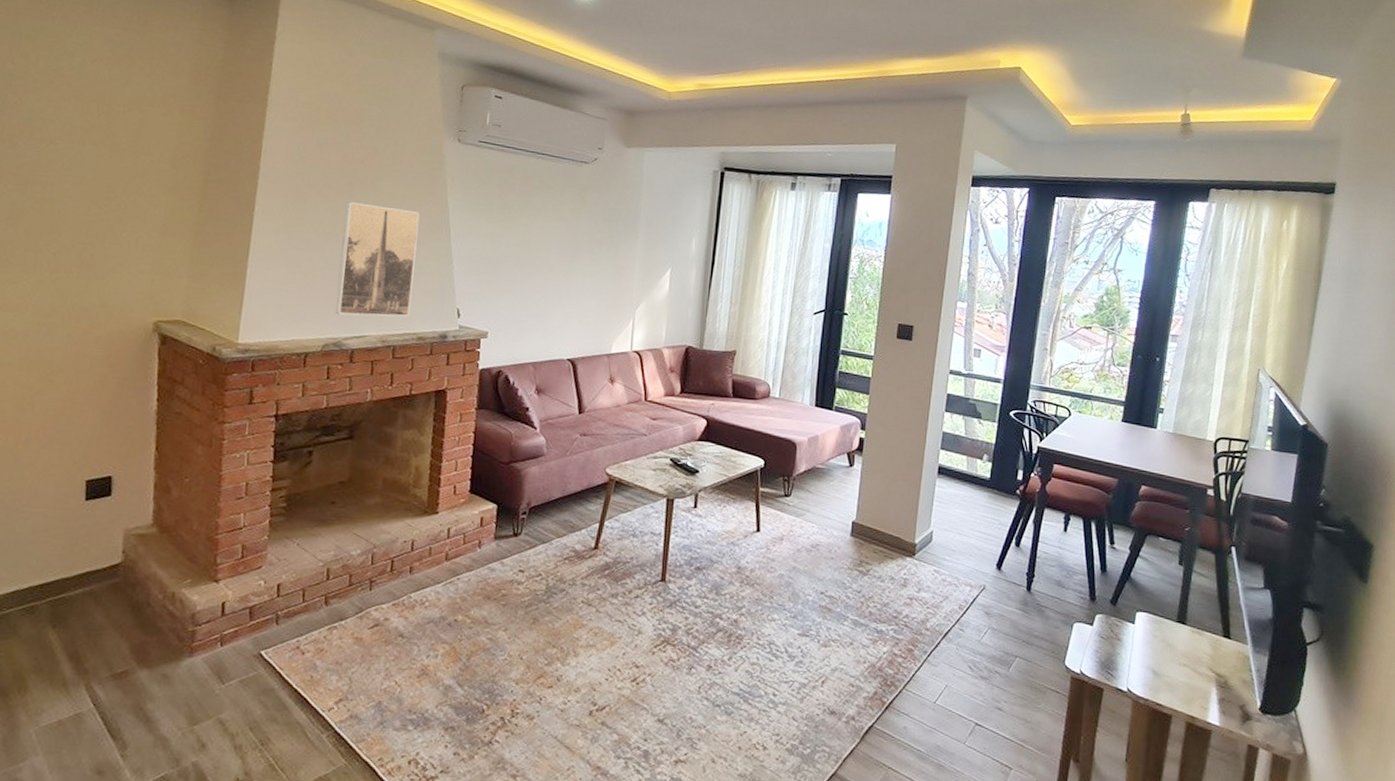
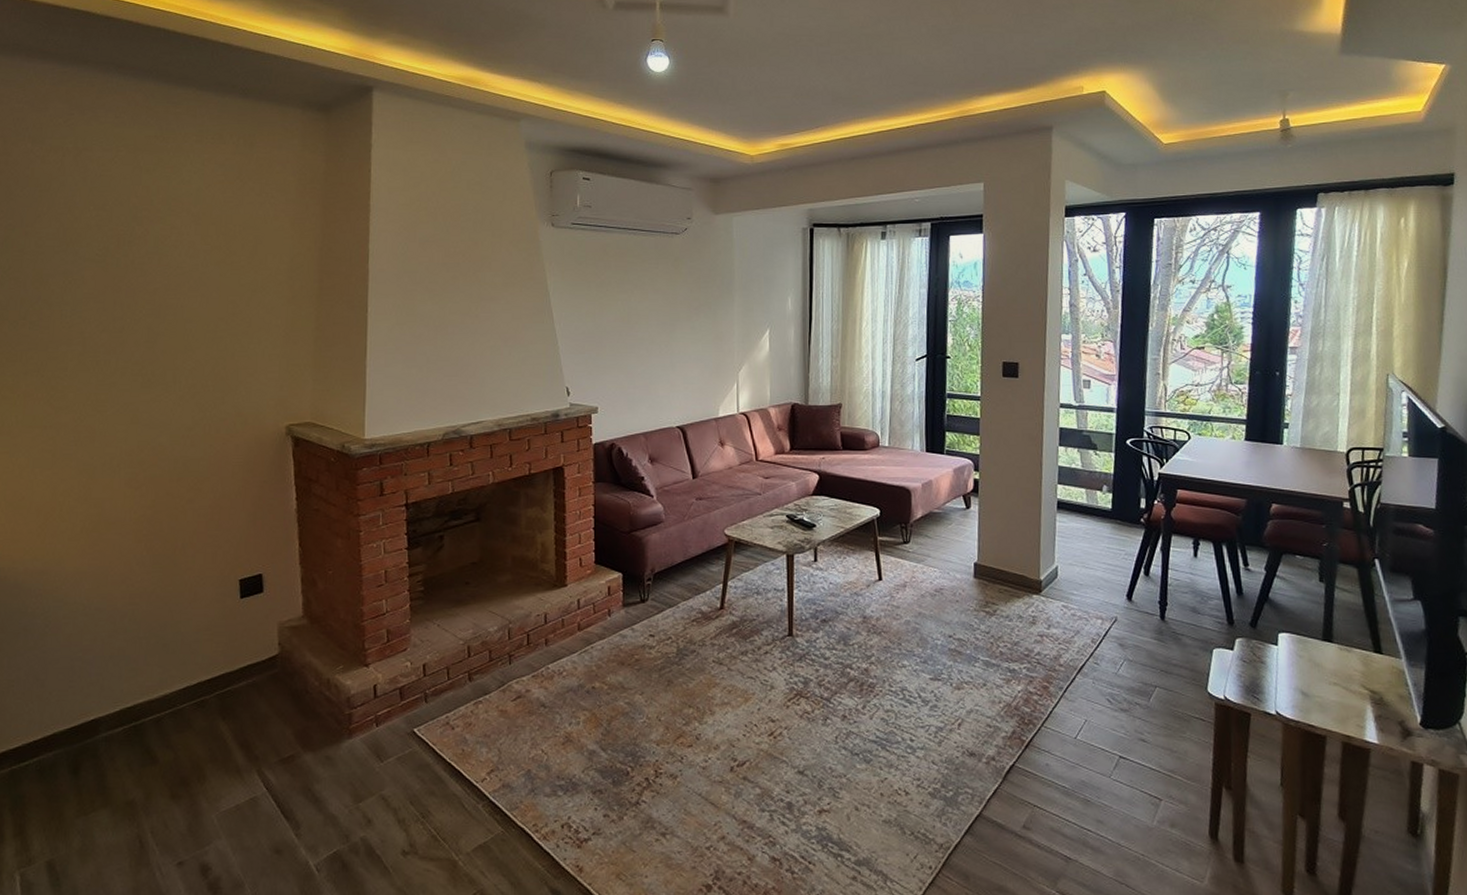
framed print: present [336,202,420,317] -> none [451,294,522,404]

